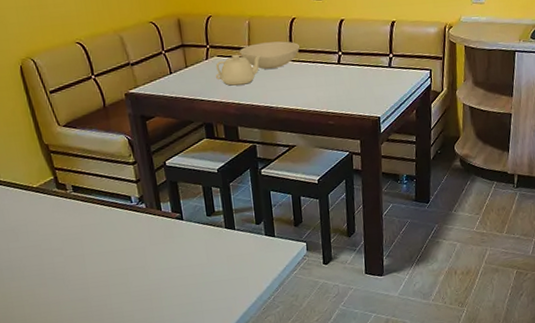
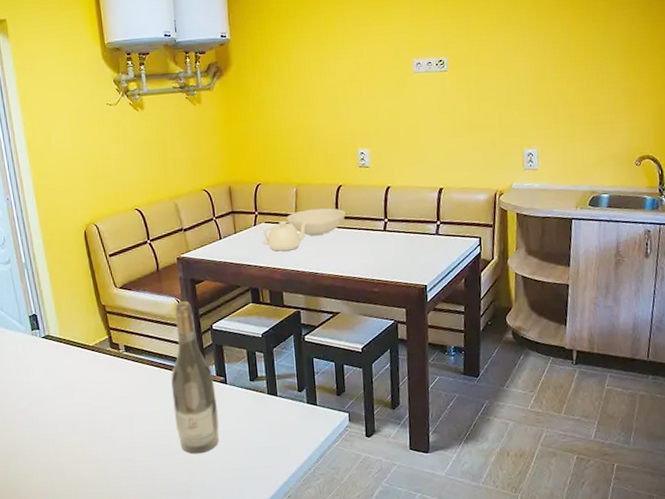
wine bottle: none [123,138,177,291] -> present [171,301,219,454]

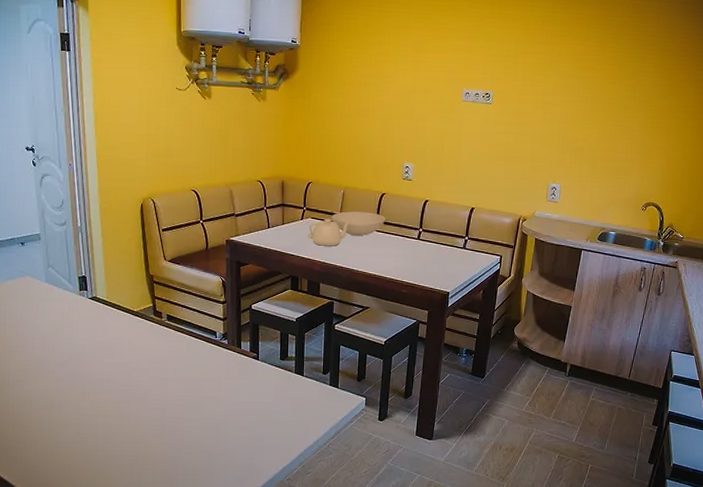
wine bottle: present [171,301,219,454] -> none [206,281,248,421]

